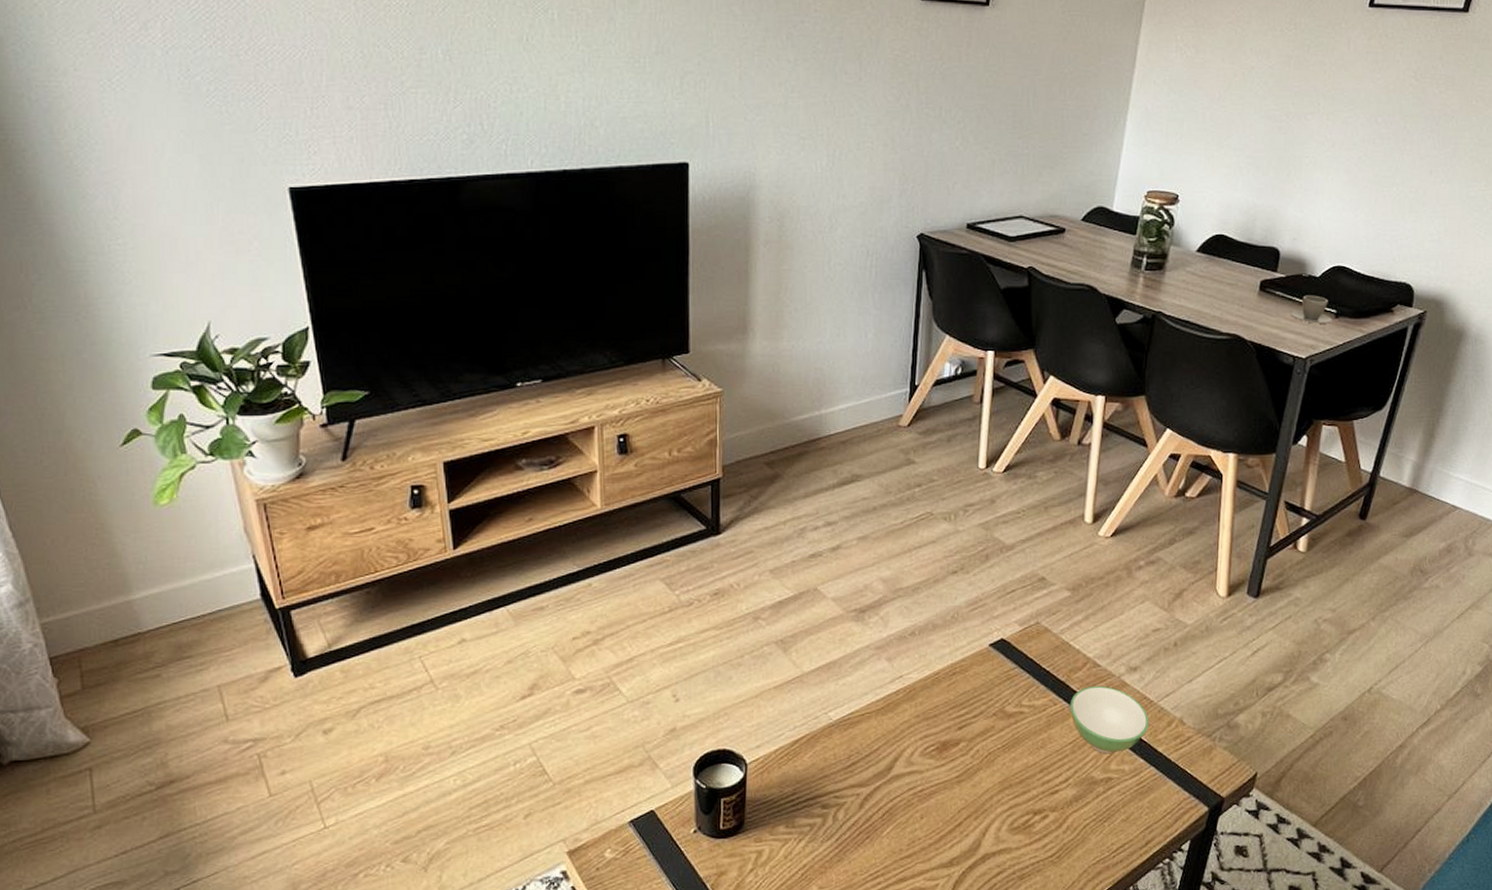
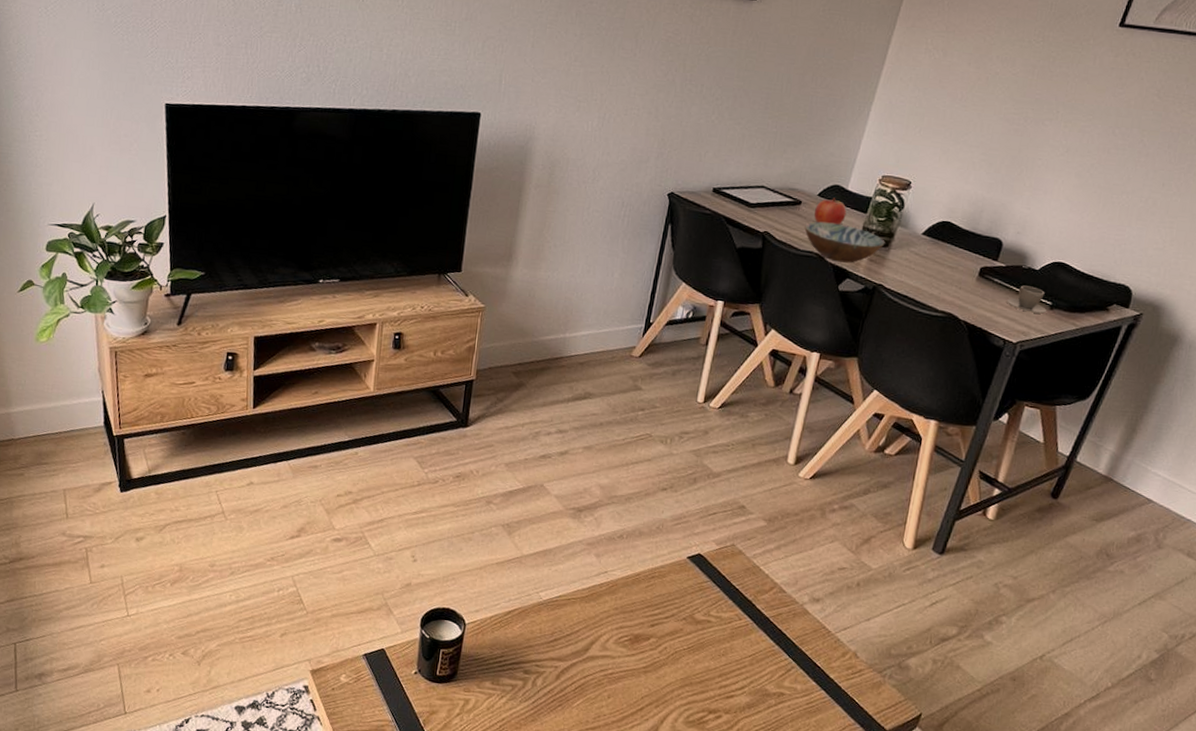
bowl: present [1070,685,1149,754] -> none [753,608,825,672]
bowl: none [1072,249,1159,292] -> present [804,221,885,263]
fruit: none [1080,221,1114,252] -> present [814,197,847,225]

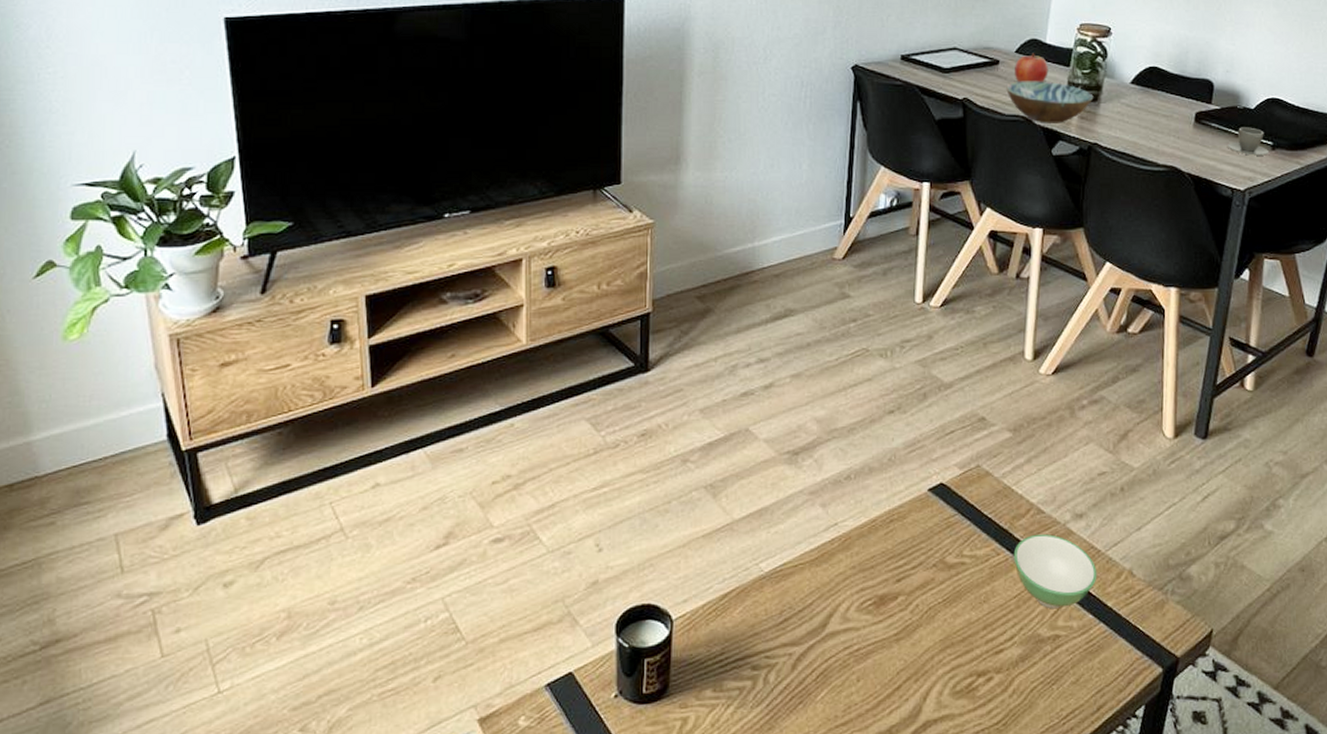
bowl: none [753,608,825,672] -> present [1013,533,1097,609]

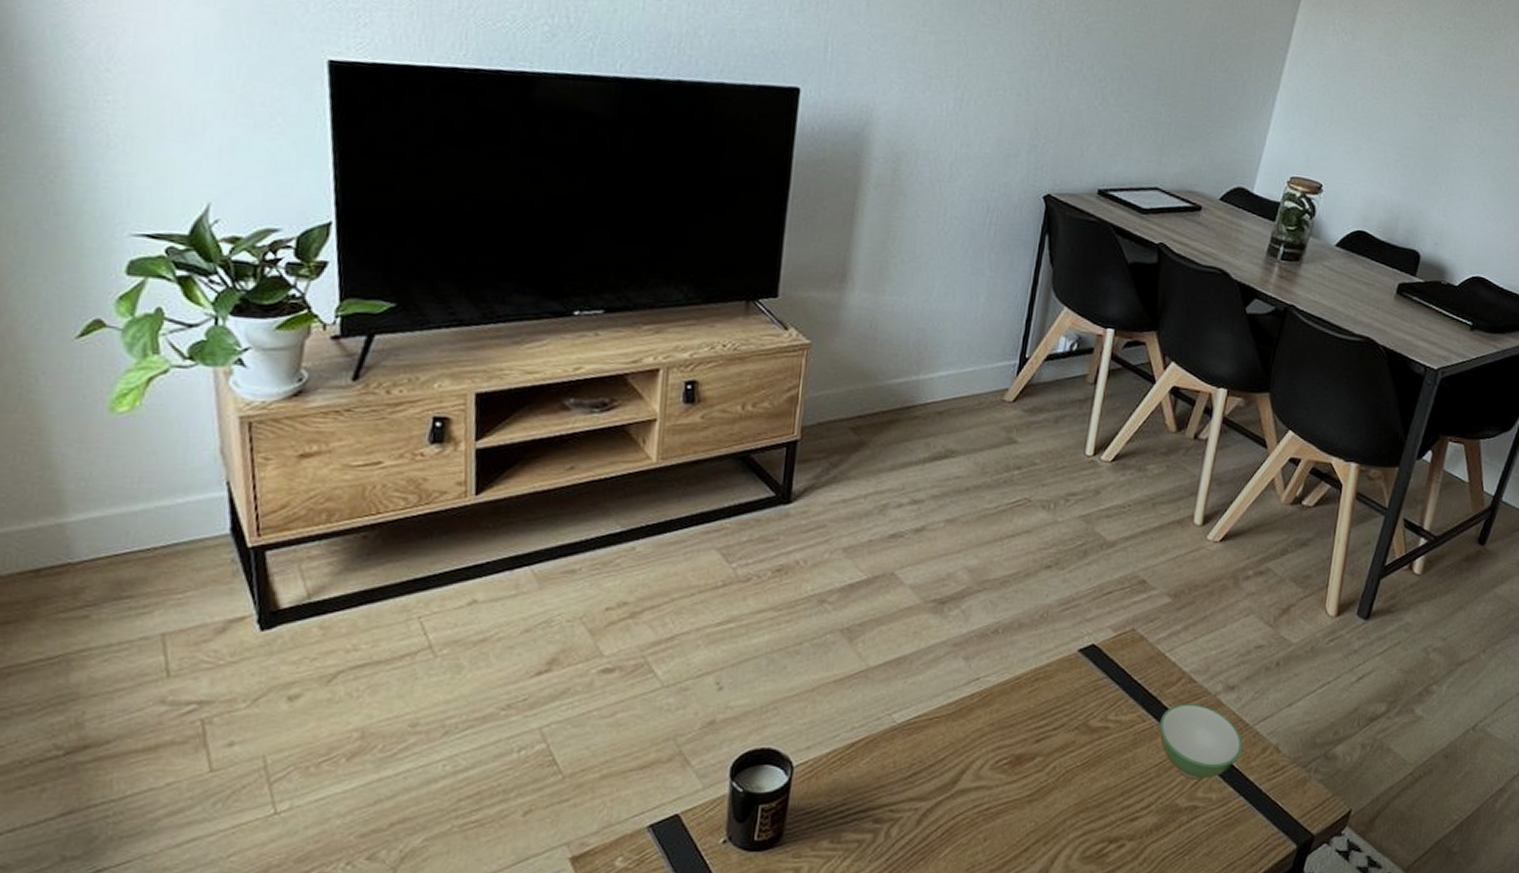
bowl: present [1006,81,1094,123] -> none [1206,231,1296,280]
fruit: present [1014,53,1048,83] -> none [1216,202,1253,235]
teacup: present [1228,127,1269,156] -> none [1426,303,1467,336]

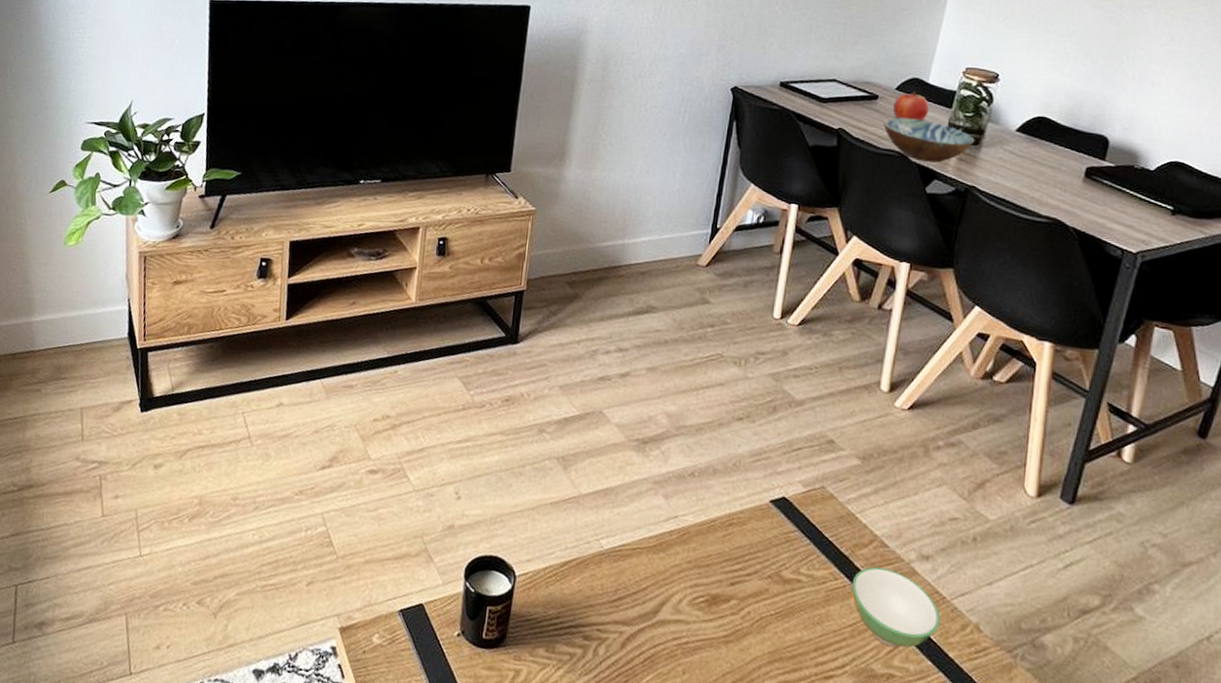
bowl: none [1206,231,1296,280] -> present [883,117,975,163]
fruit: none [1216,202,1253,235] -> present [892,91,929,121]

